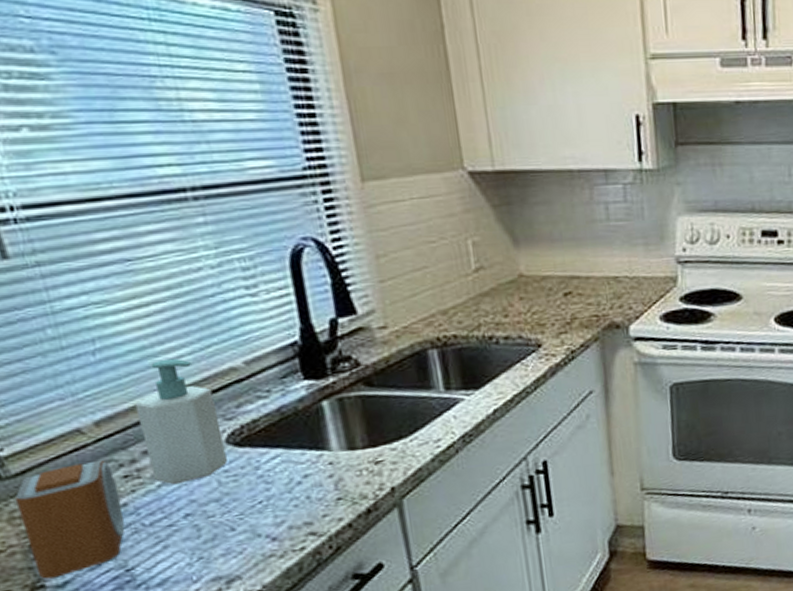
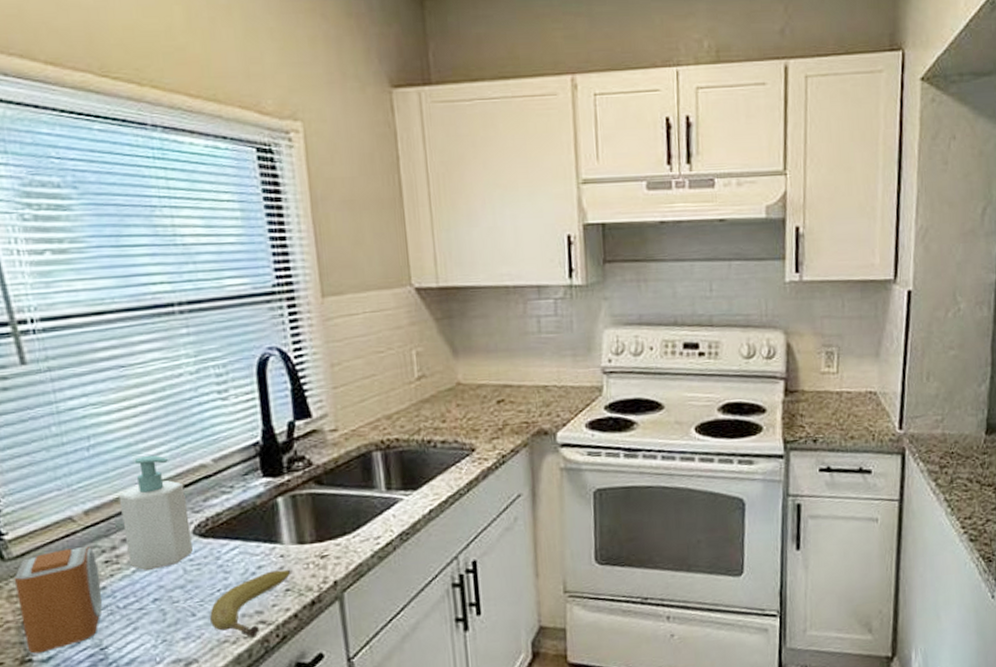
fruit: none [251,477,343,551] -> present [210,569,291,638]

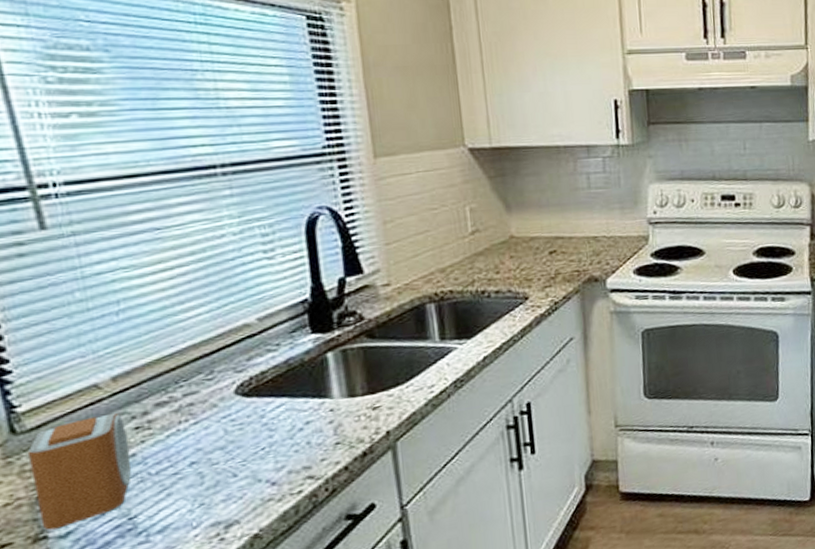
soap bottle: present [118,455,193,571] -> none [151,316,235,435]
fruit: present [210,569,291,638] -> none [253,423,342,494]

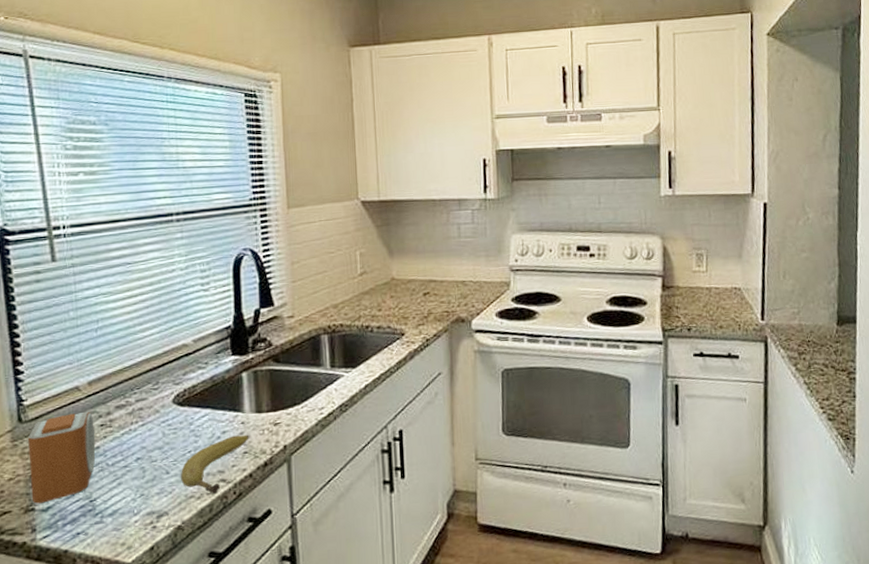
fruit: none [253,423,342,494] -> present [181,434,249,494]

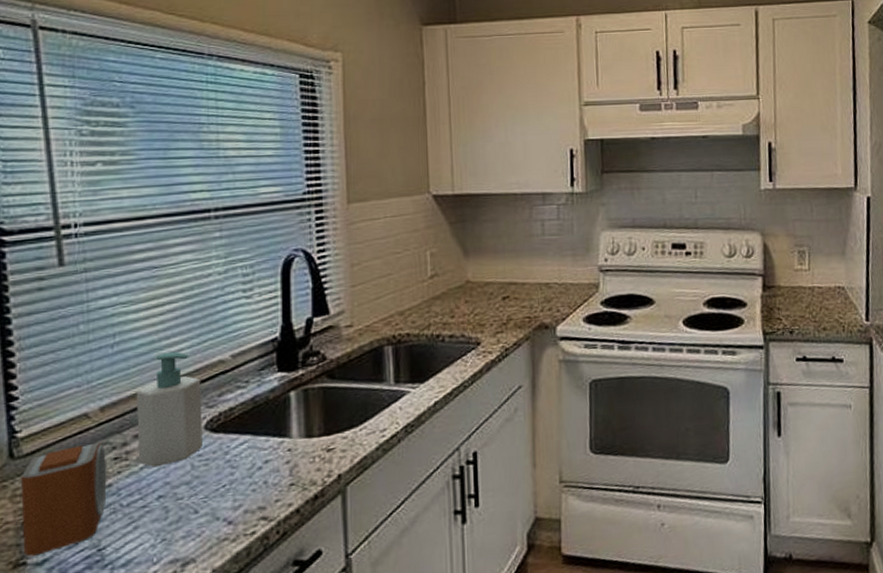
soap bottle: none [116,335,171,434] -> present [136,351,202,468]
fruit: present [181,434,249,494] -> none [213,463,297,535]

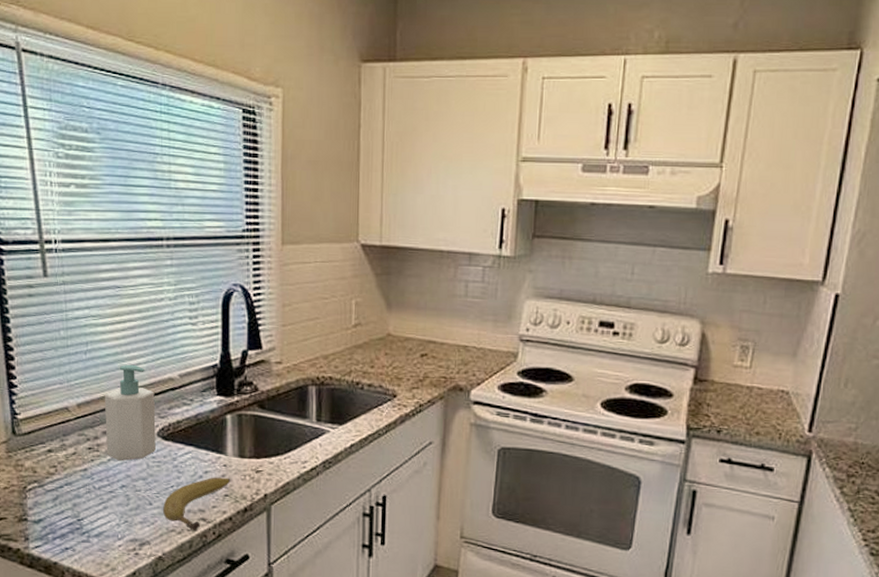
alarm clock: present [20,442,107,557] -> none [21,432,84,515]
fruit: none [213,463,297,535] -> present [163,477,231,531]

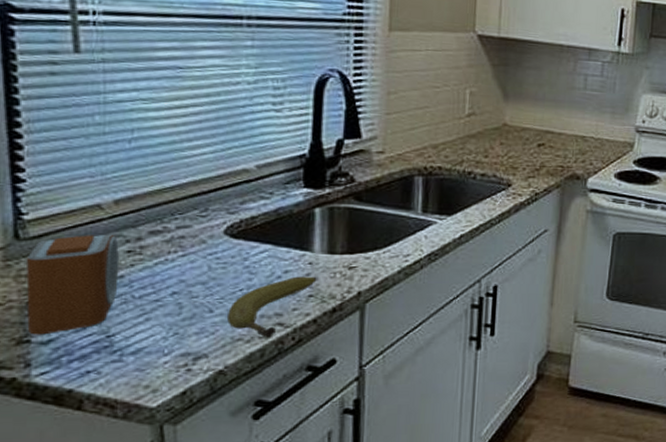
alarm clock: none [21,432,84,515] -> present [25,234,120,335]
soap bottle: present [104,364,156,461] -> none [153,154,223,265]

